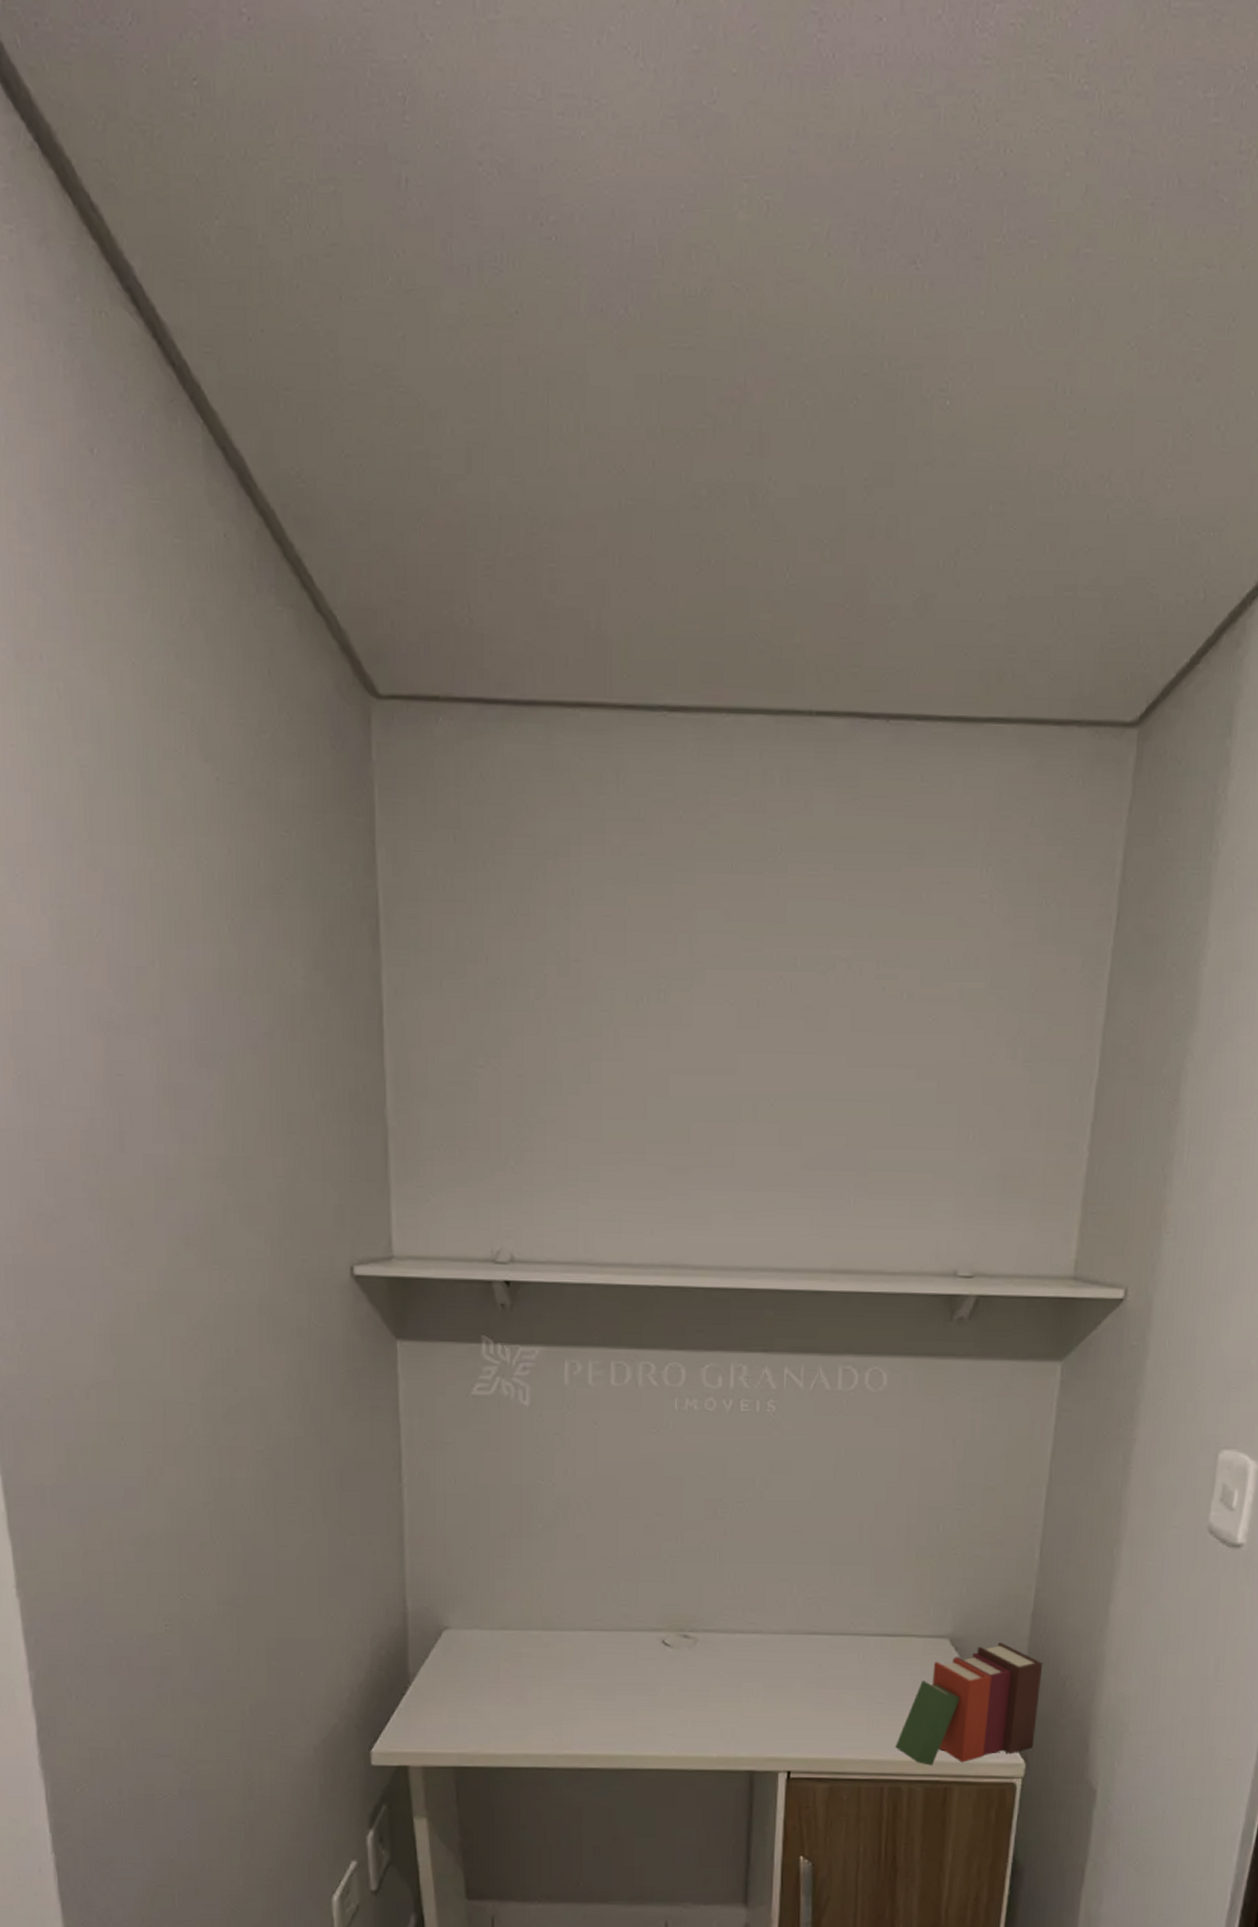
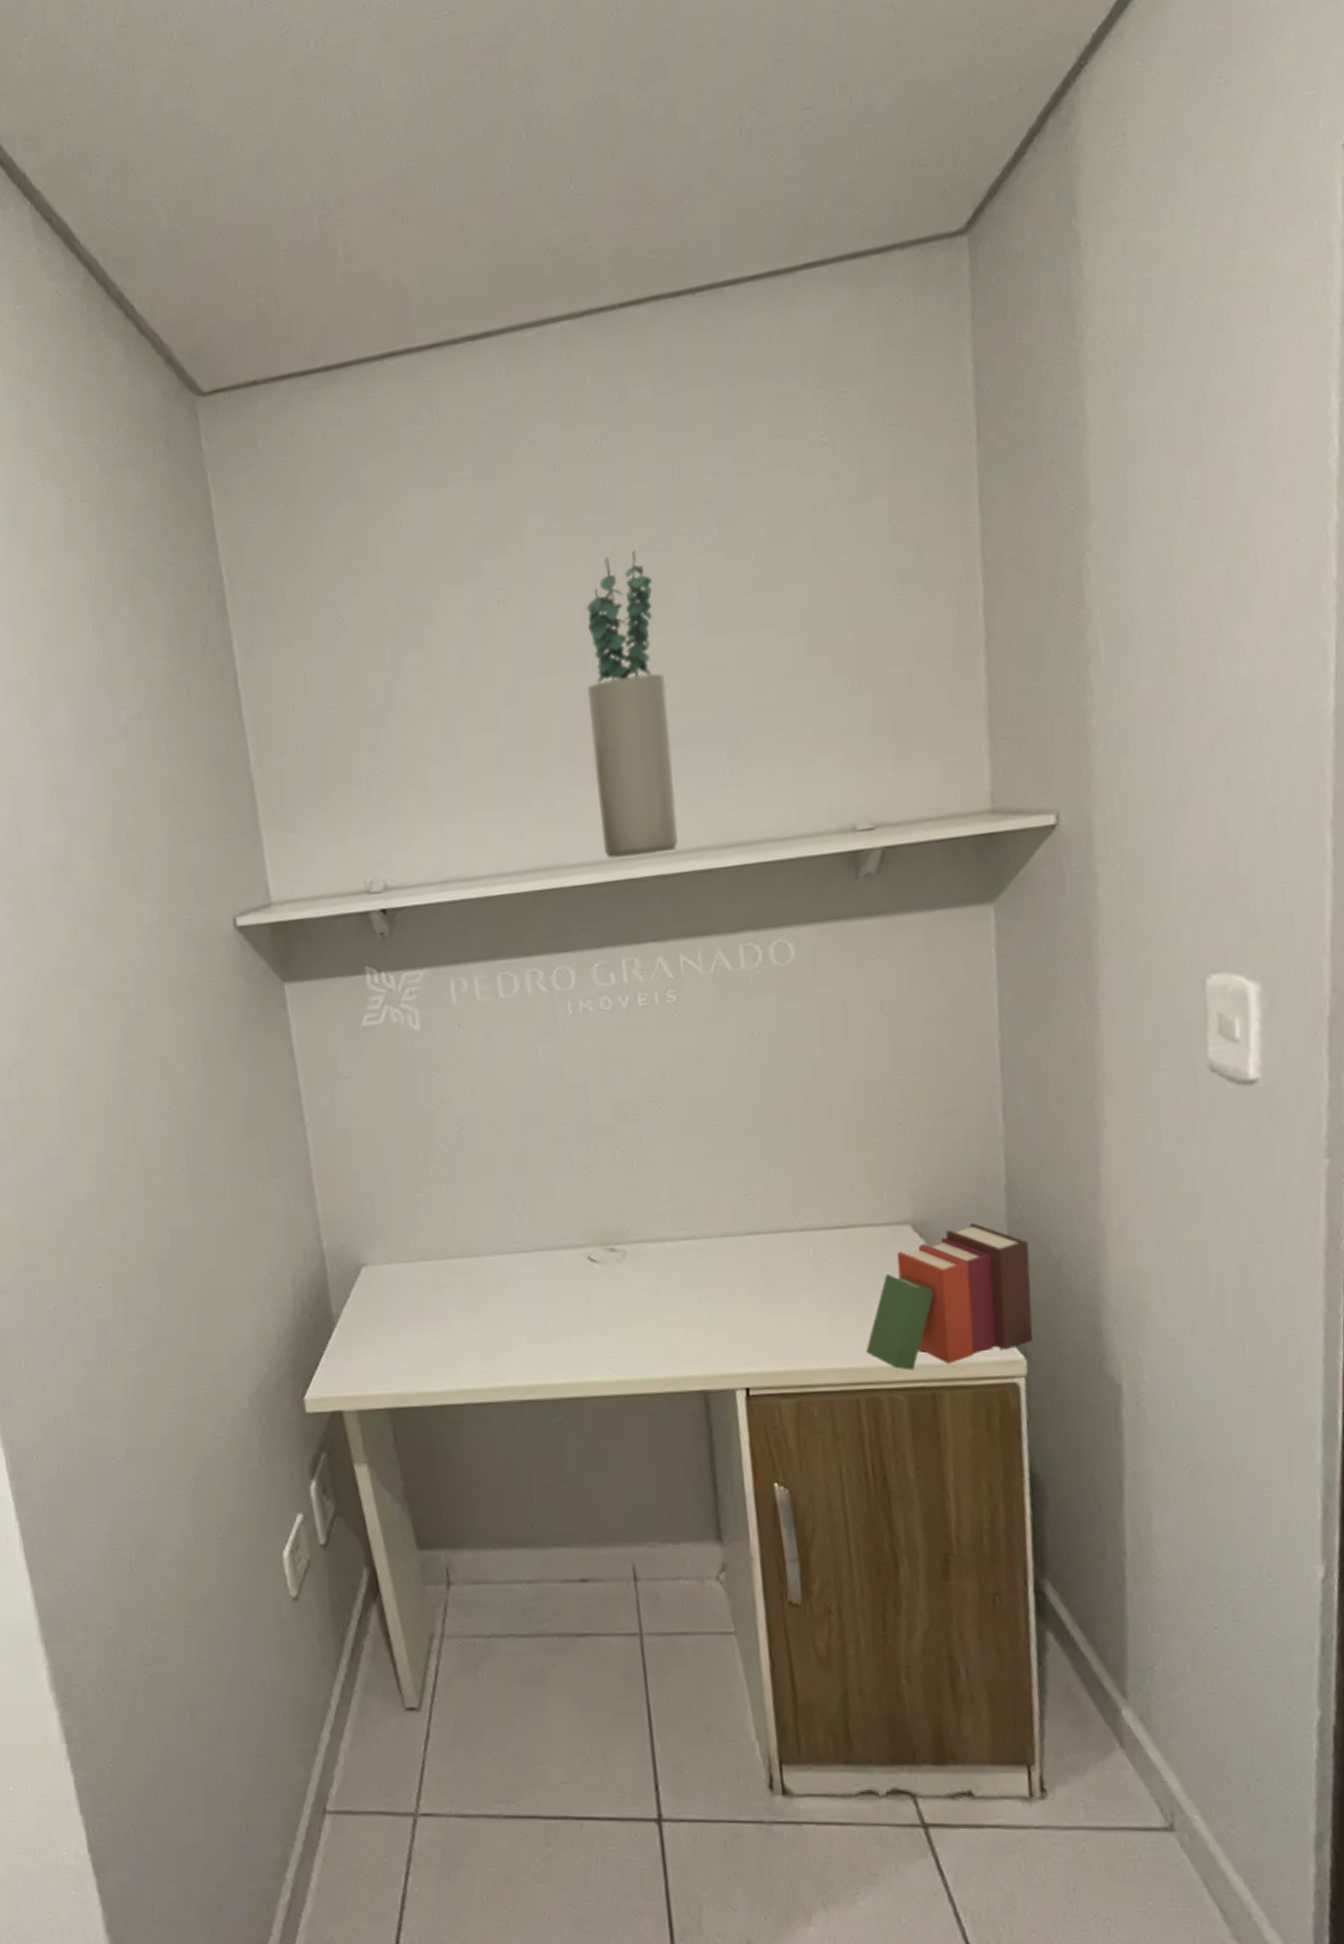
vase: none [729,966,809,1268] -> present [586,550,678,859]

